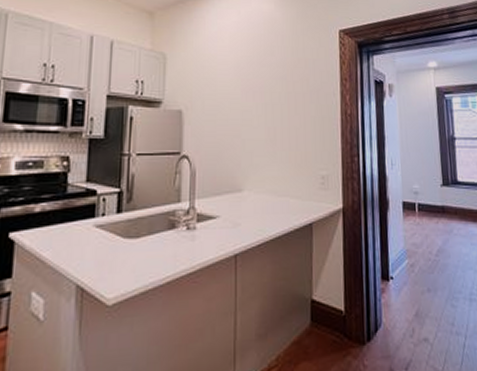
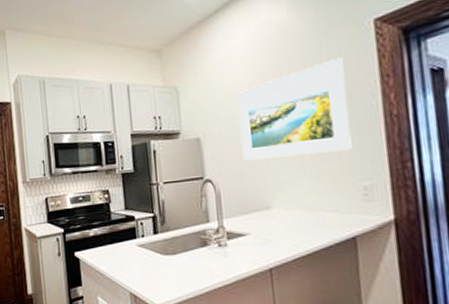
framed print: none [221,55,315,141] -> present [237,56,352,161]

